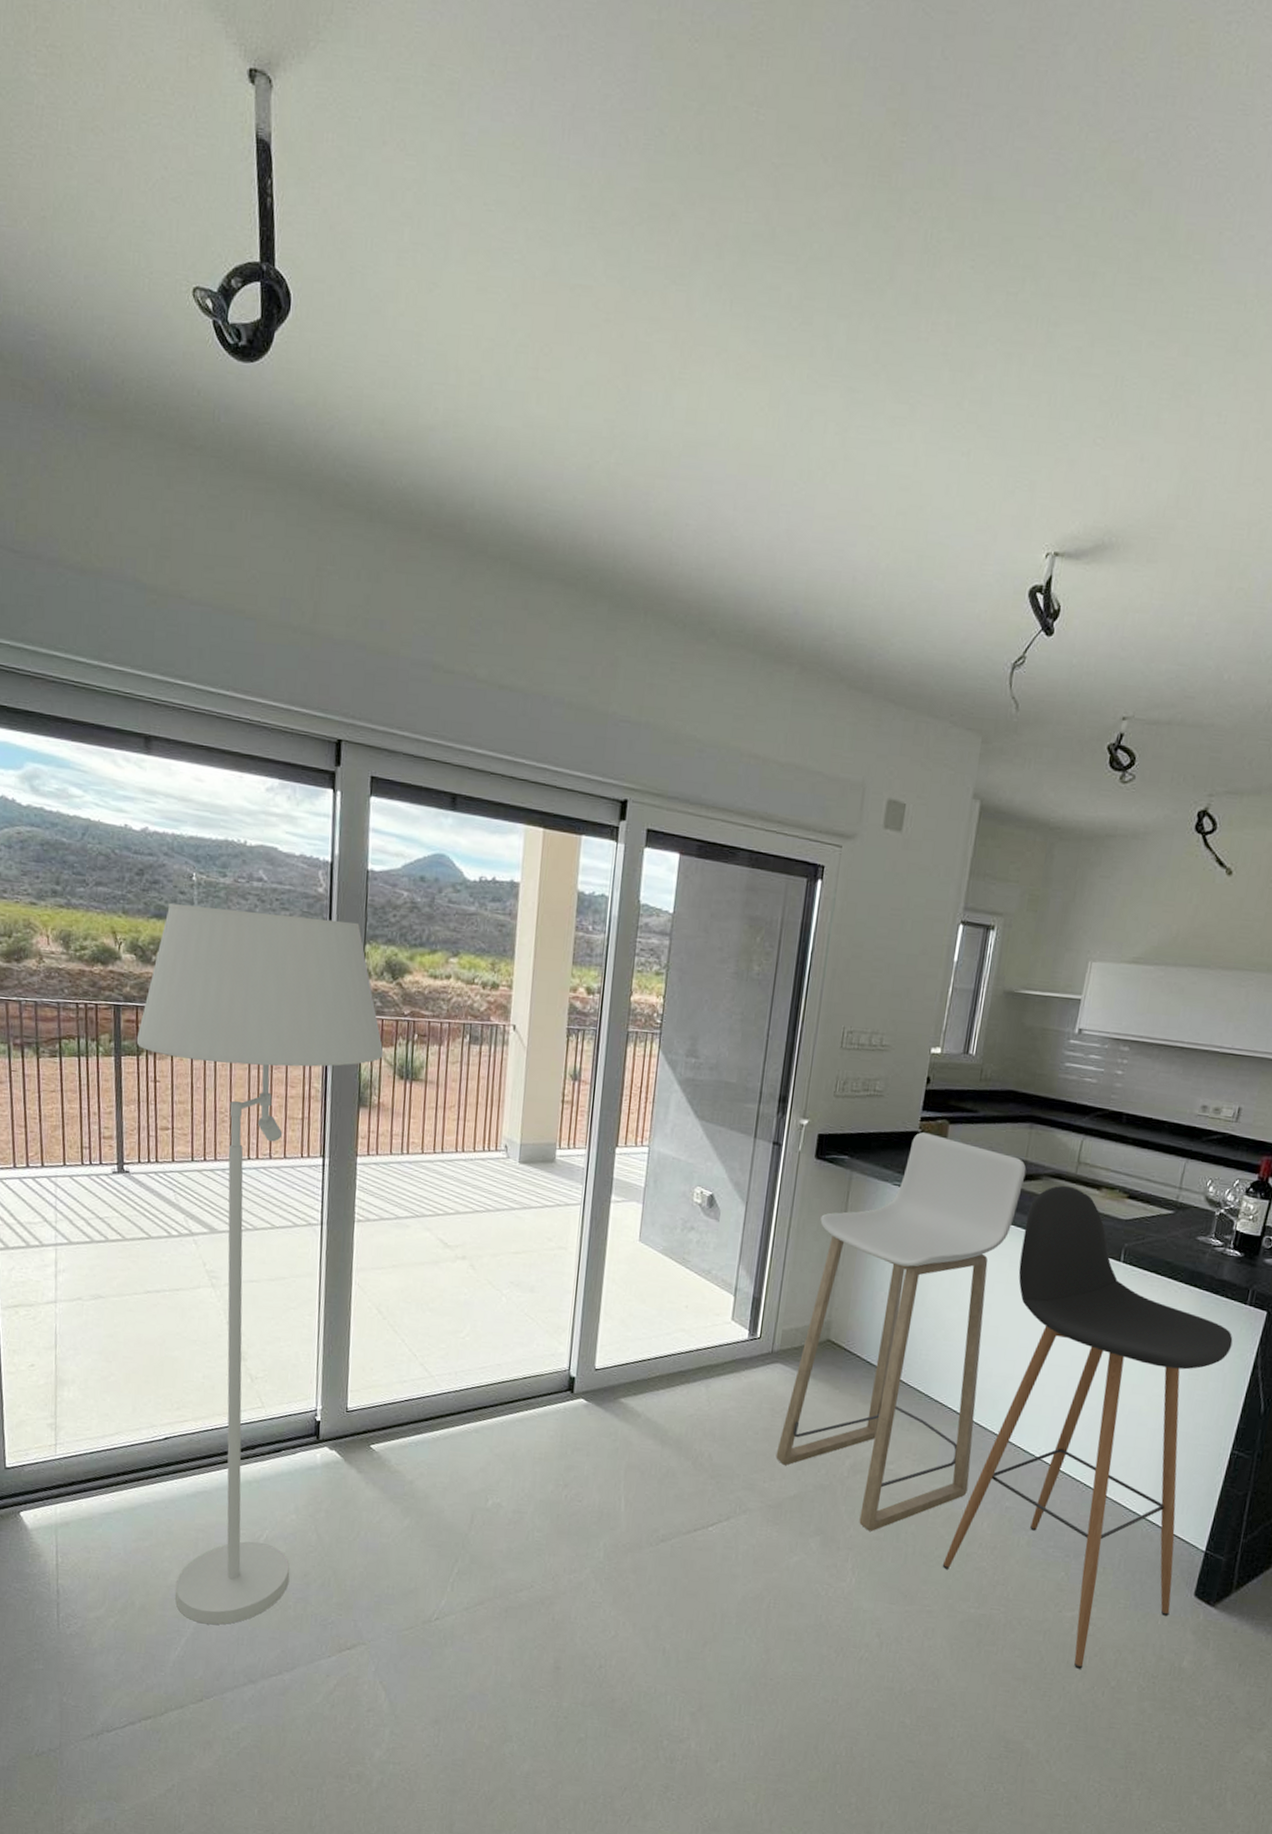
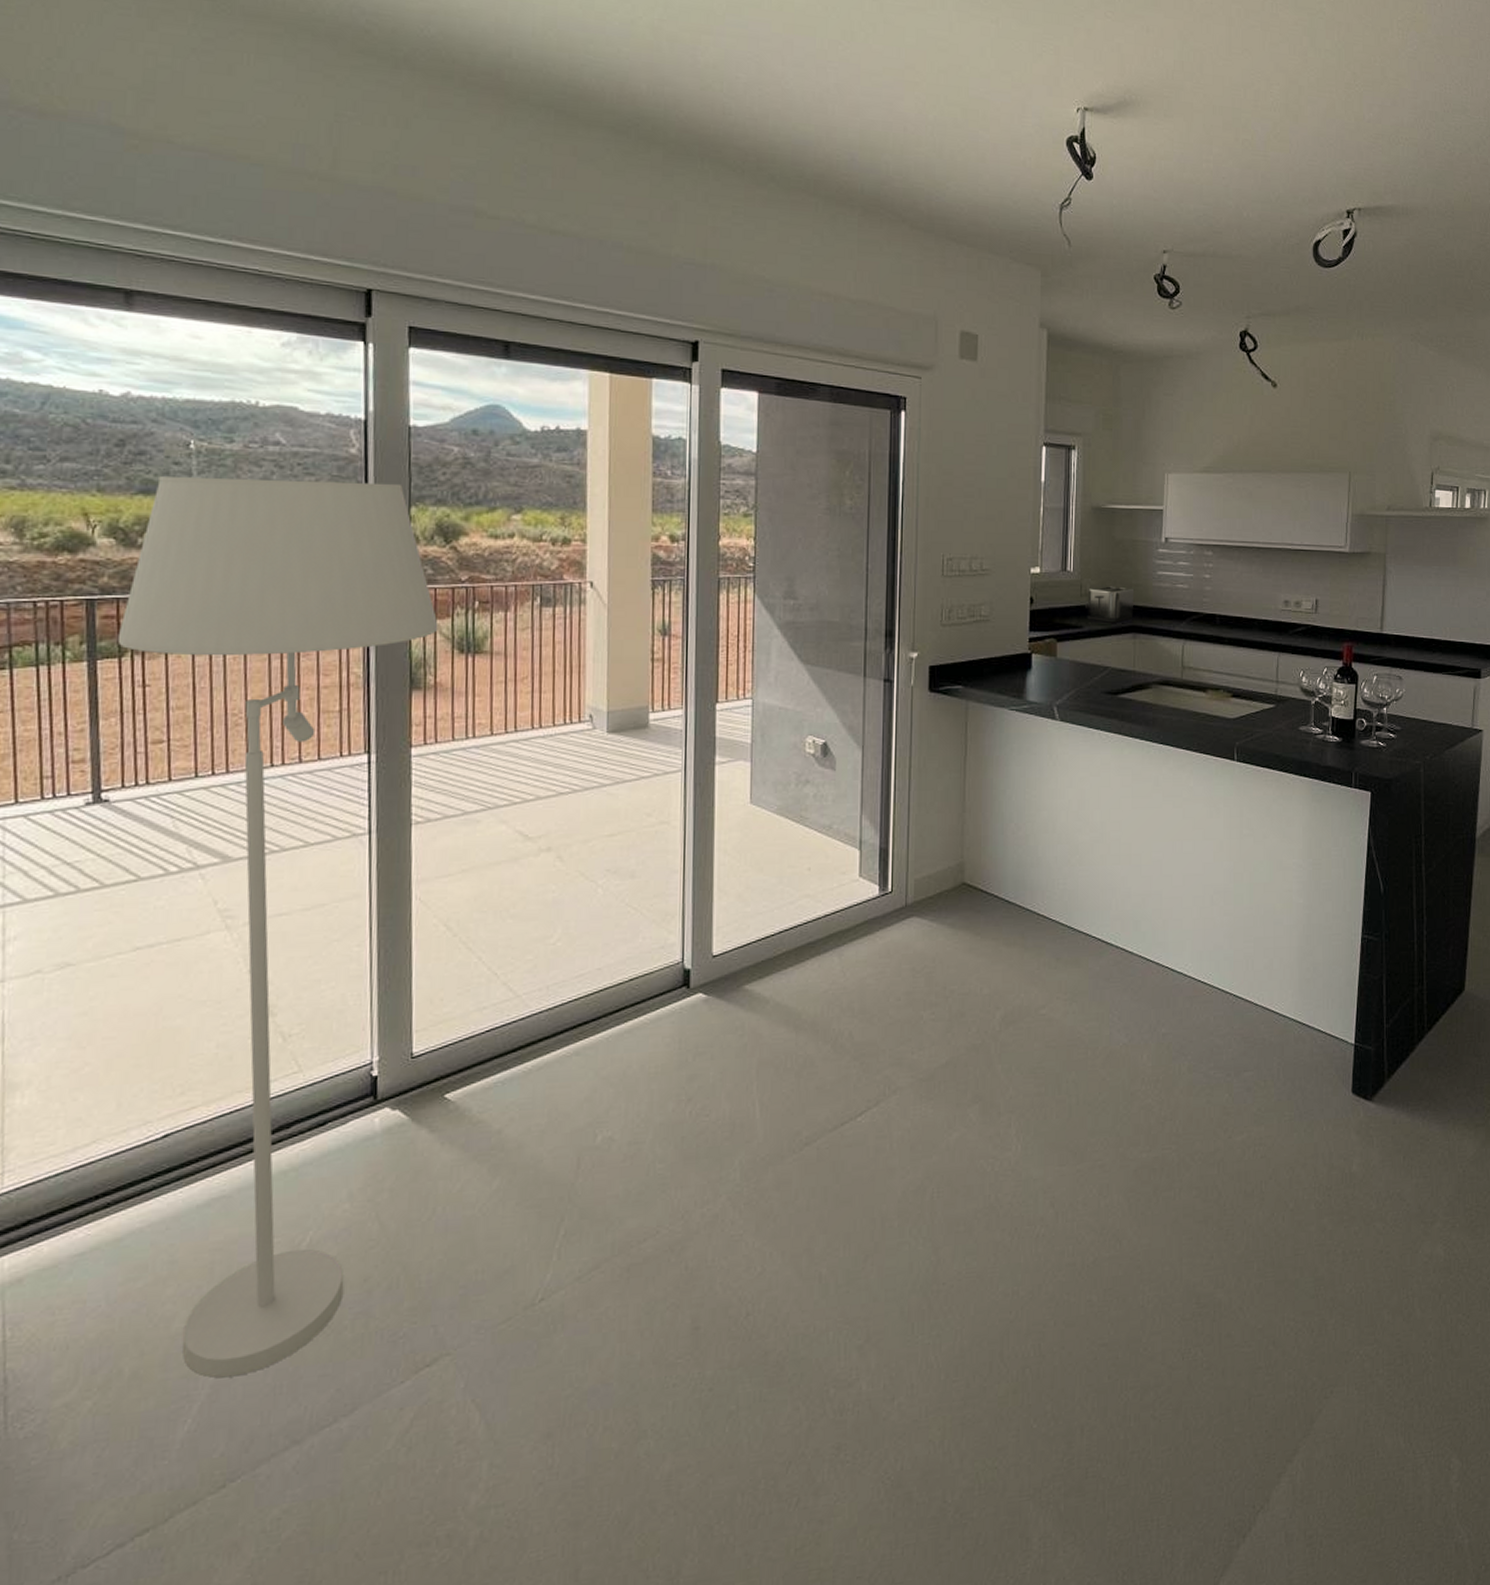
bar stool: present [776,1132,1027,1531] -> none [922,653,1136,1088]
bar stool: present [942,1185,1233,1669] -> none [1108,691,1346,1197]
toaster: none [983,1072,1038,1112] -> present [1085,585,1135,624]

